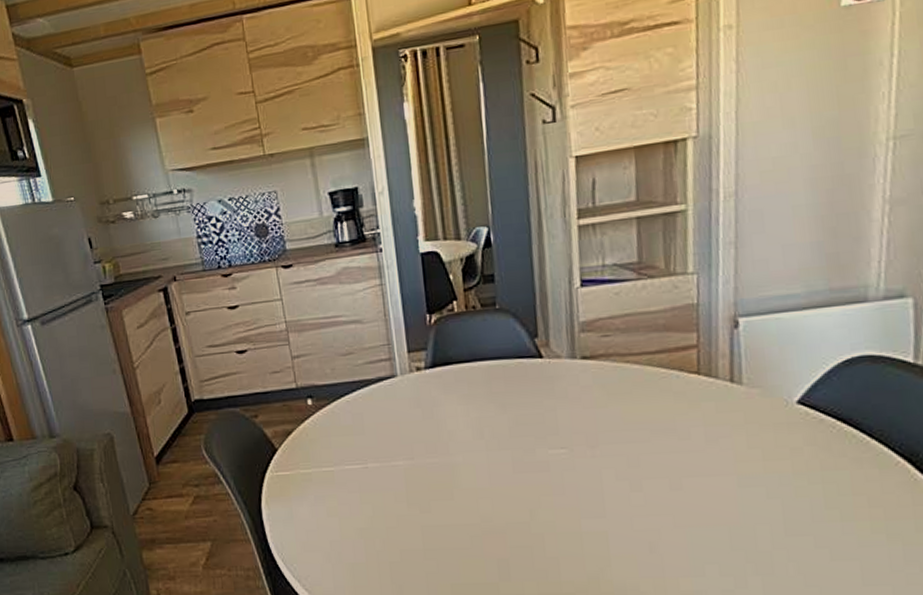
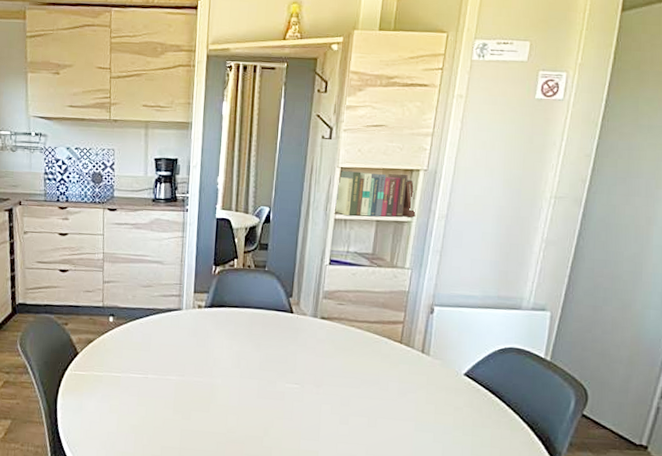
books: none [574,149,691,219] -> present [335,170,416,218]

